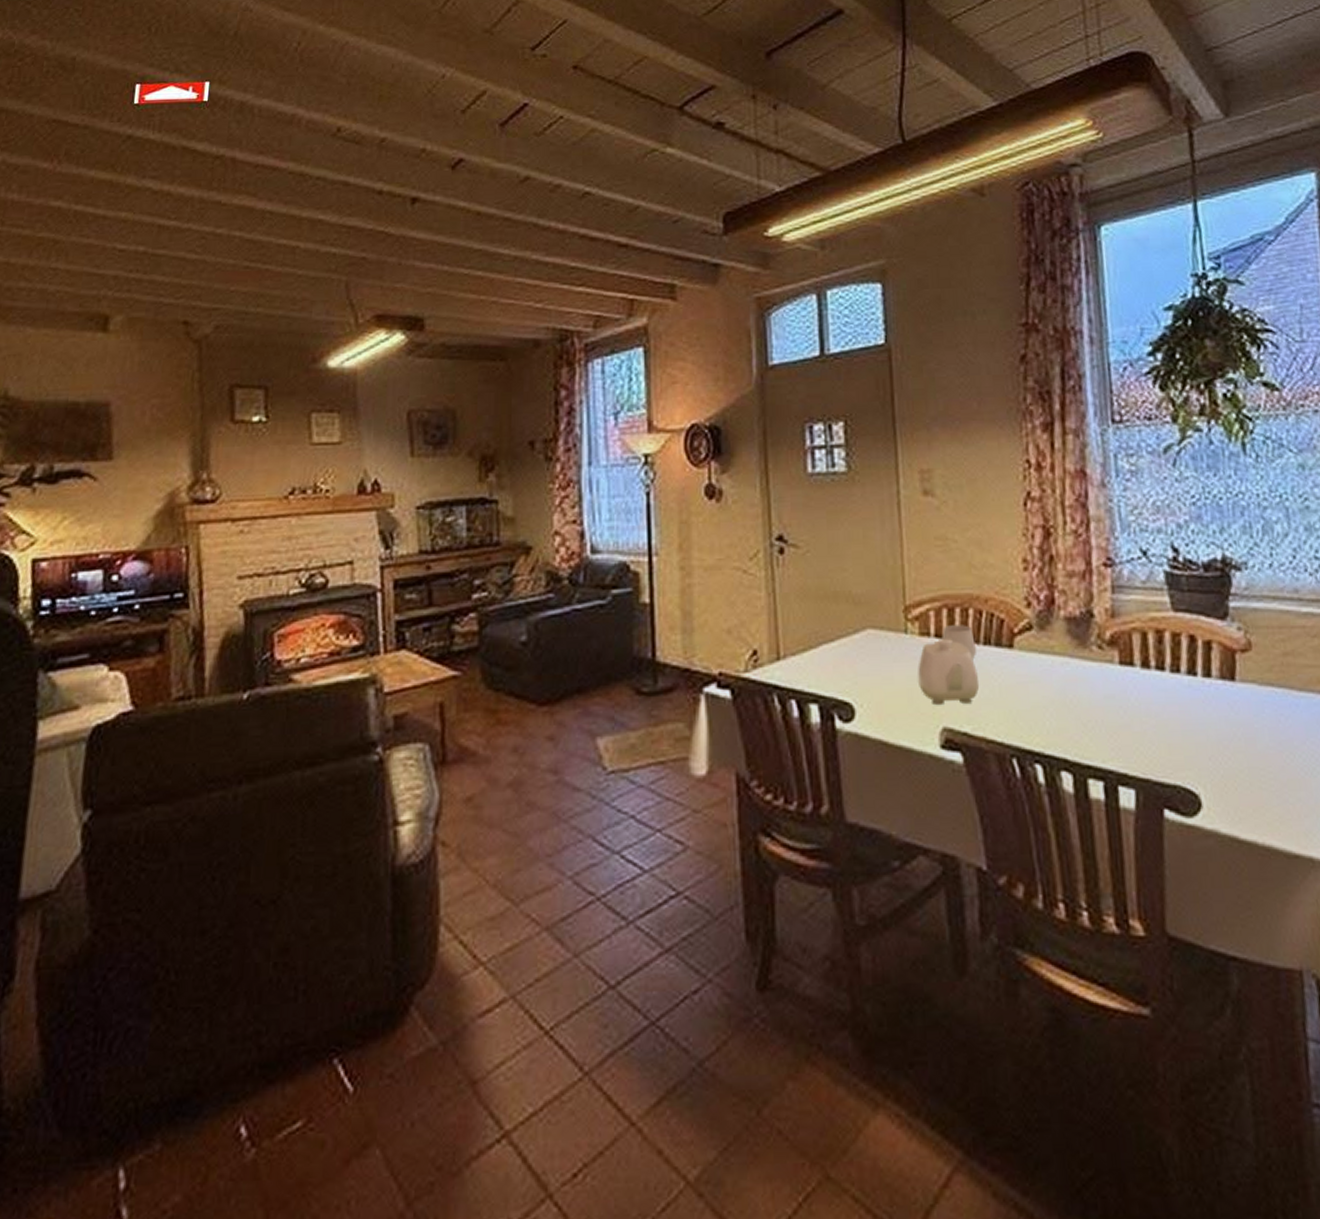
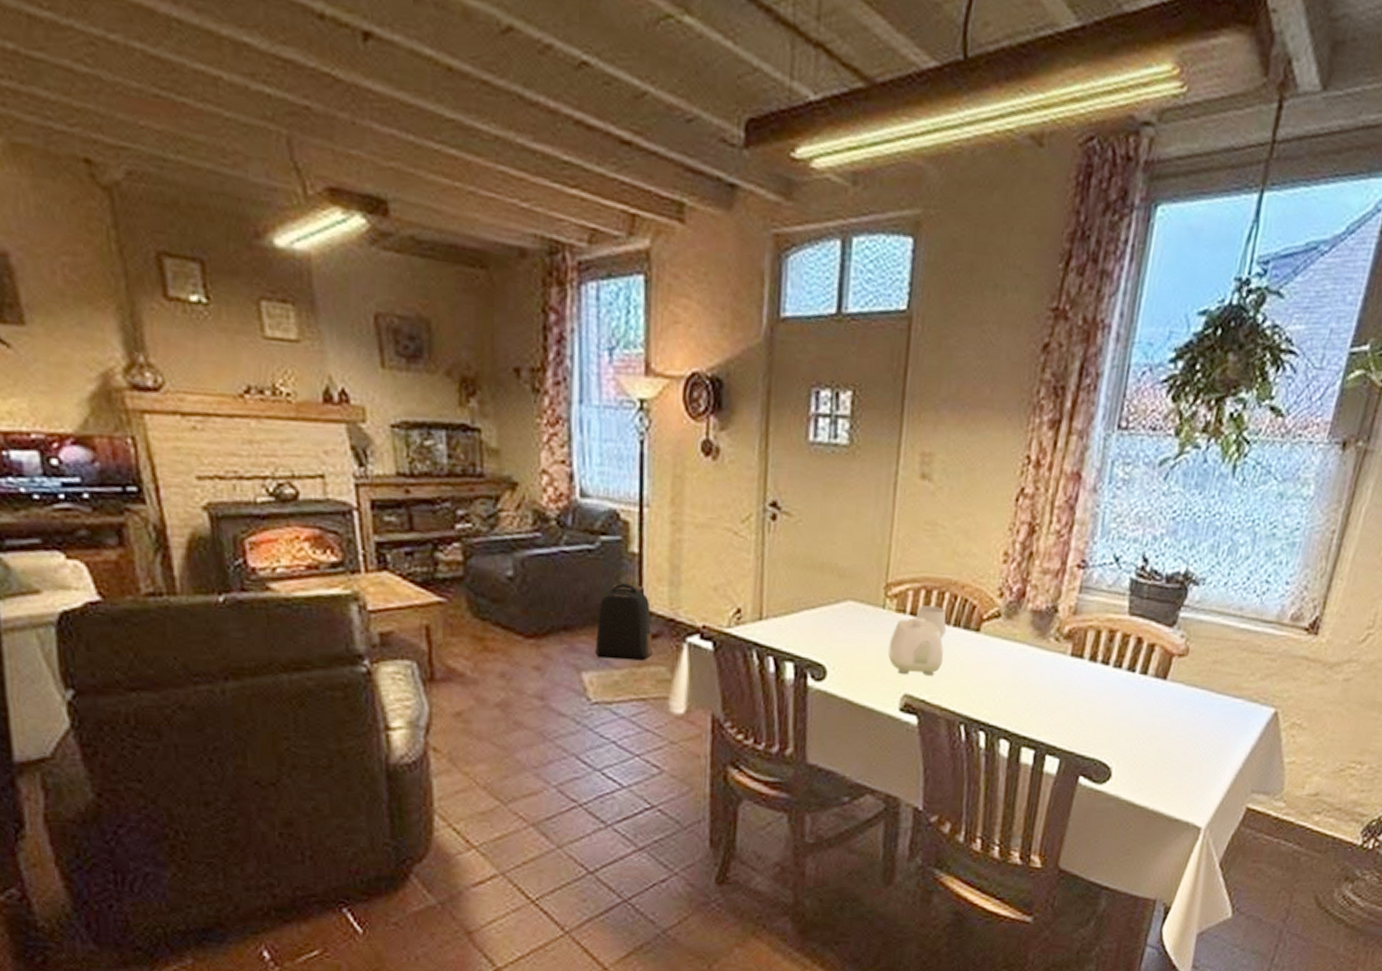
backpack: none [610,636,669,720] -> present [595,583,653,661]

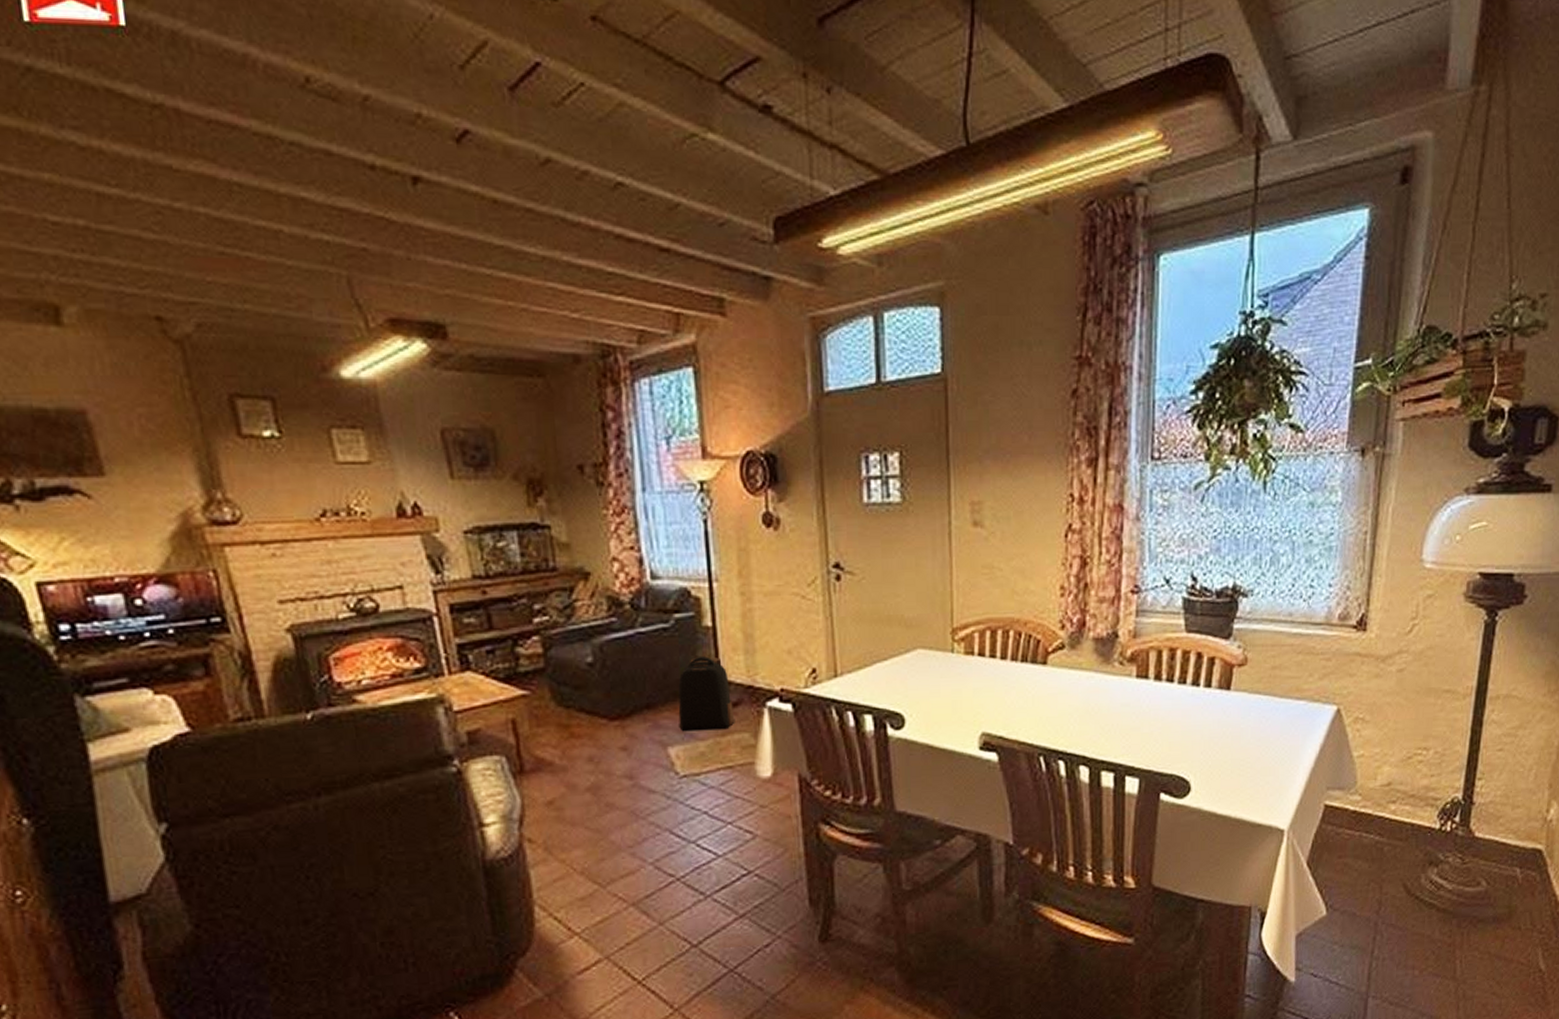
teapot: present [887,616,944,676] -> none [961,656,1016,715]
cup: present [916,605,947,639] -> none [984,645,1015,676]

